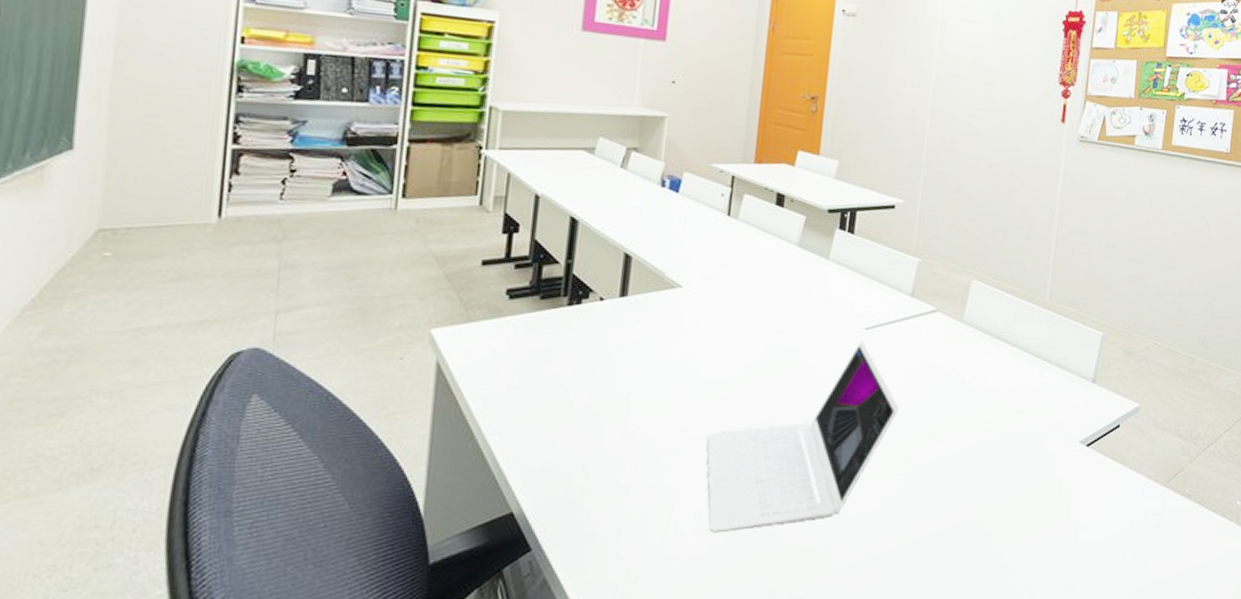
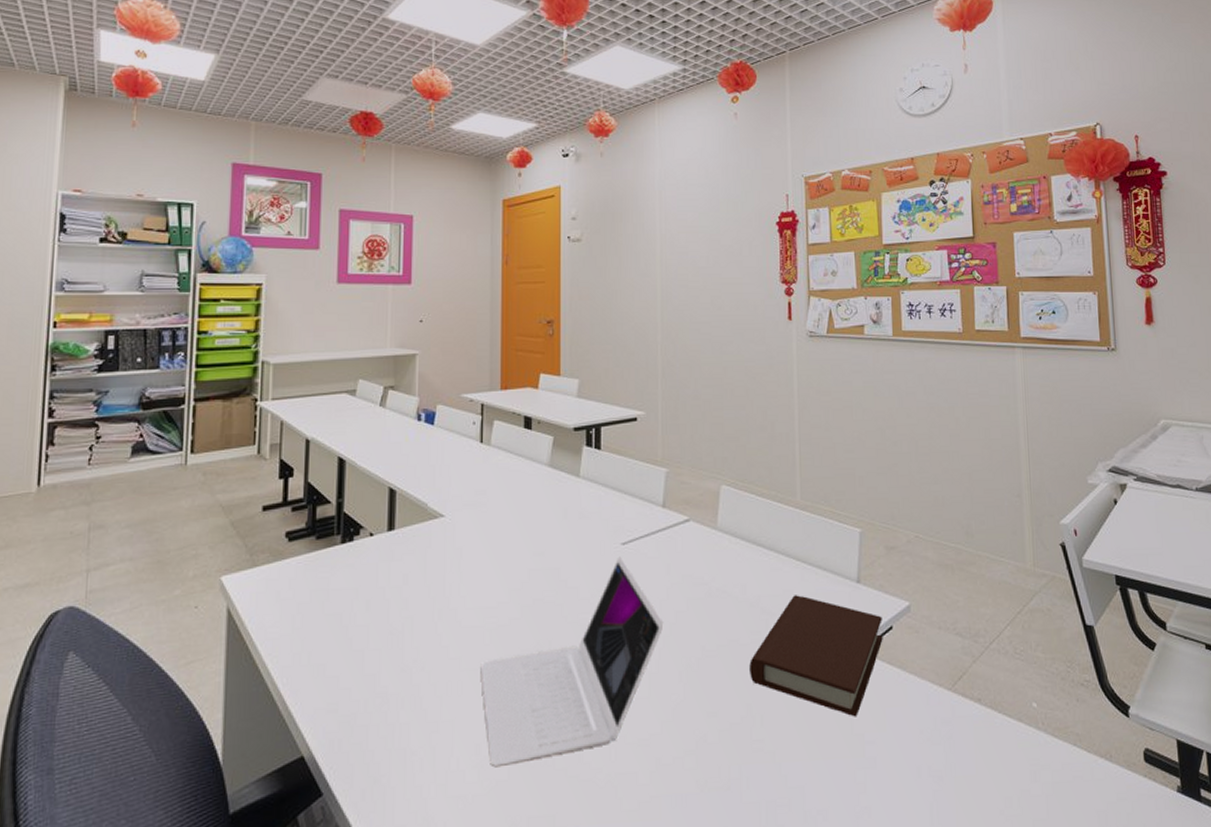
book: none [977,390,1112,505] -> present [749,595,883,717]

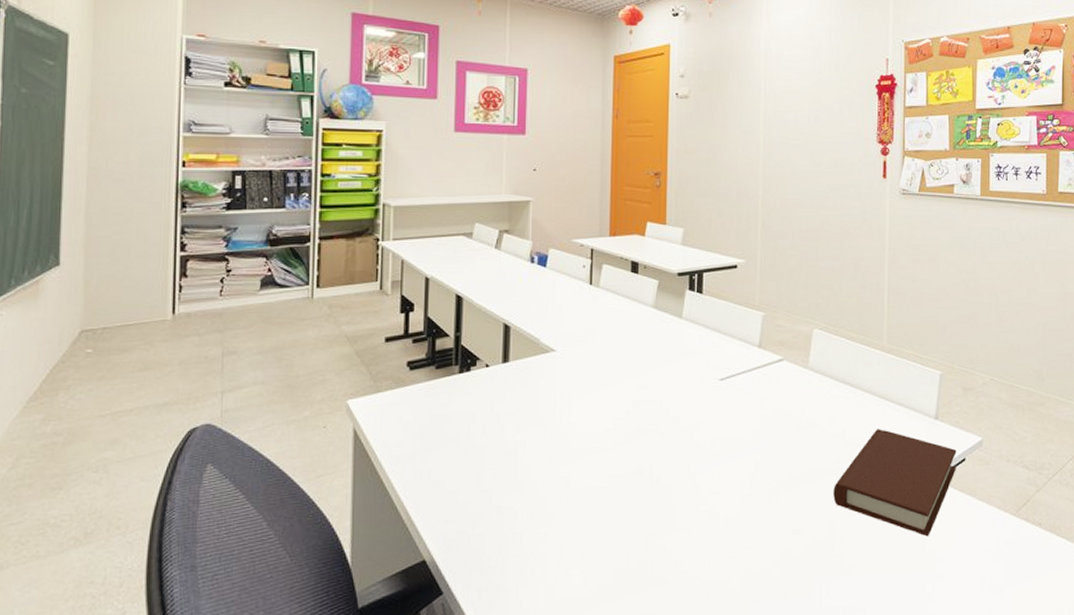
laptop: present [480,556,664,768] -> none [587,391,757,573]

